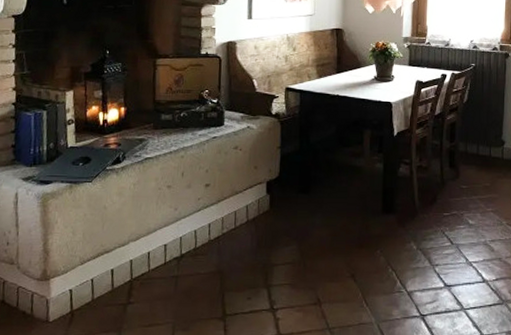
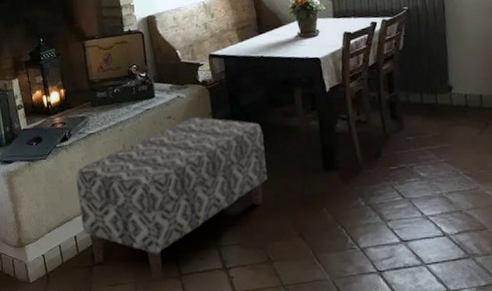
bench: none [122,148,330,322] -> present [76,116,267,282]

